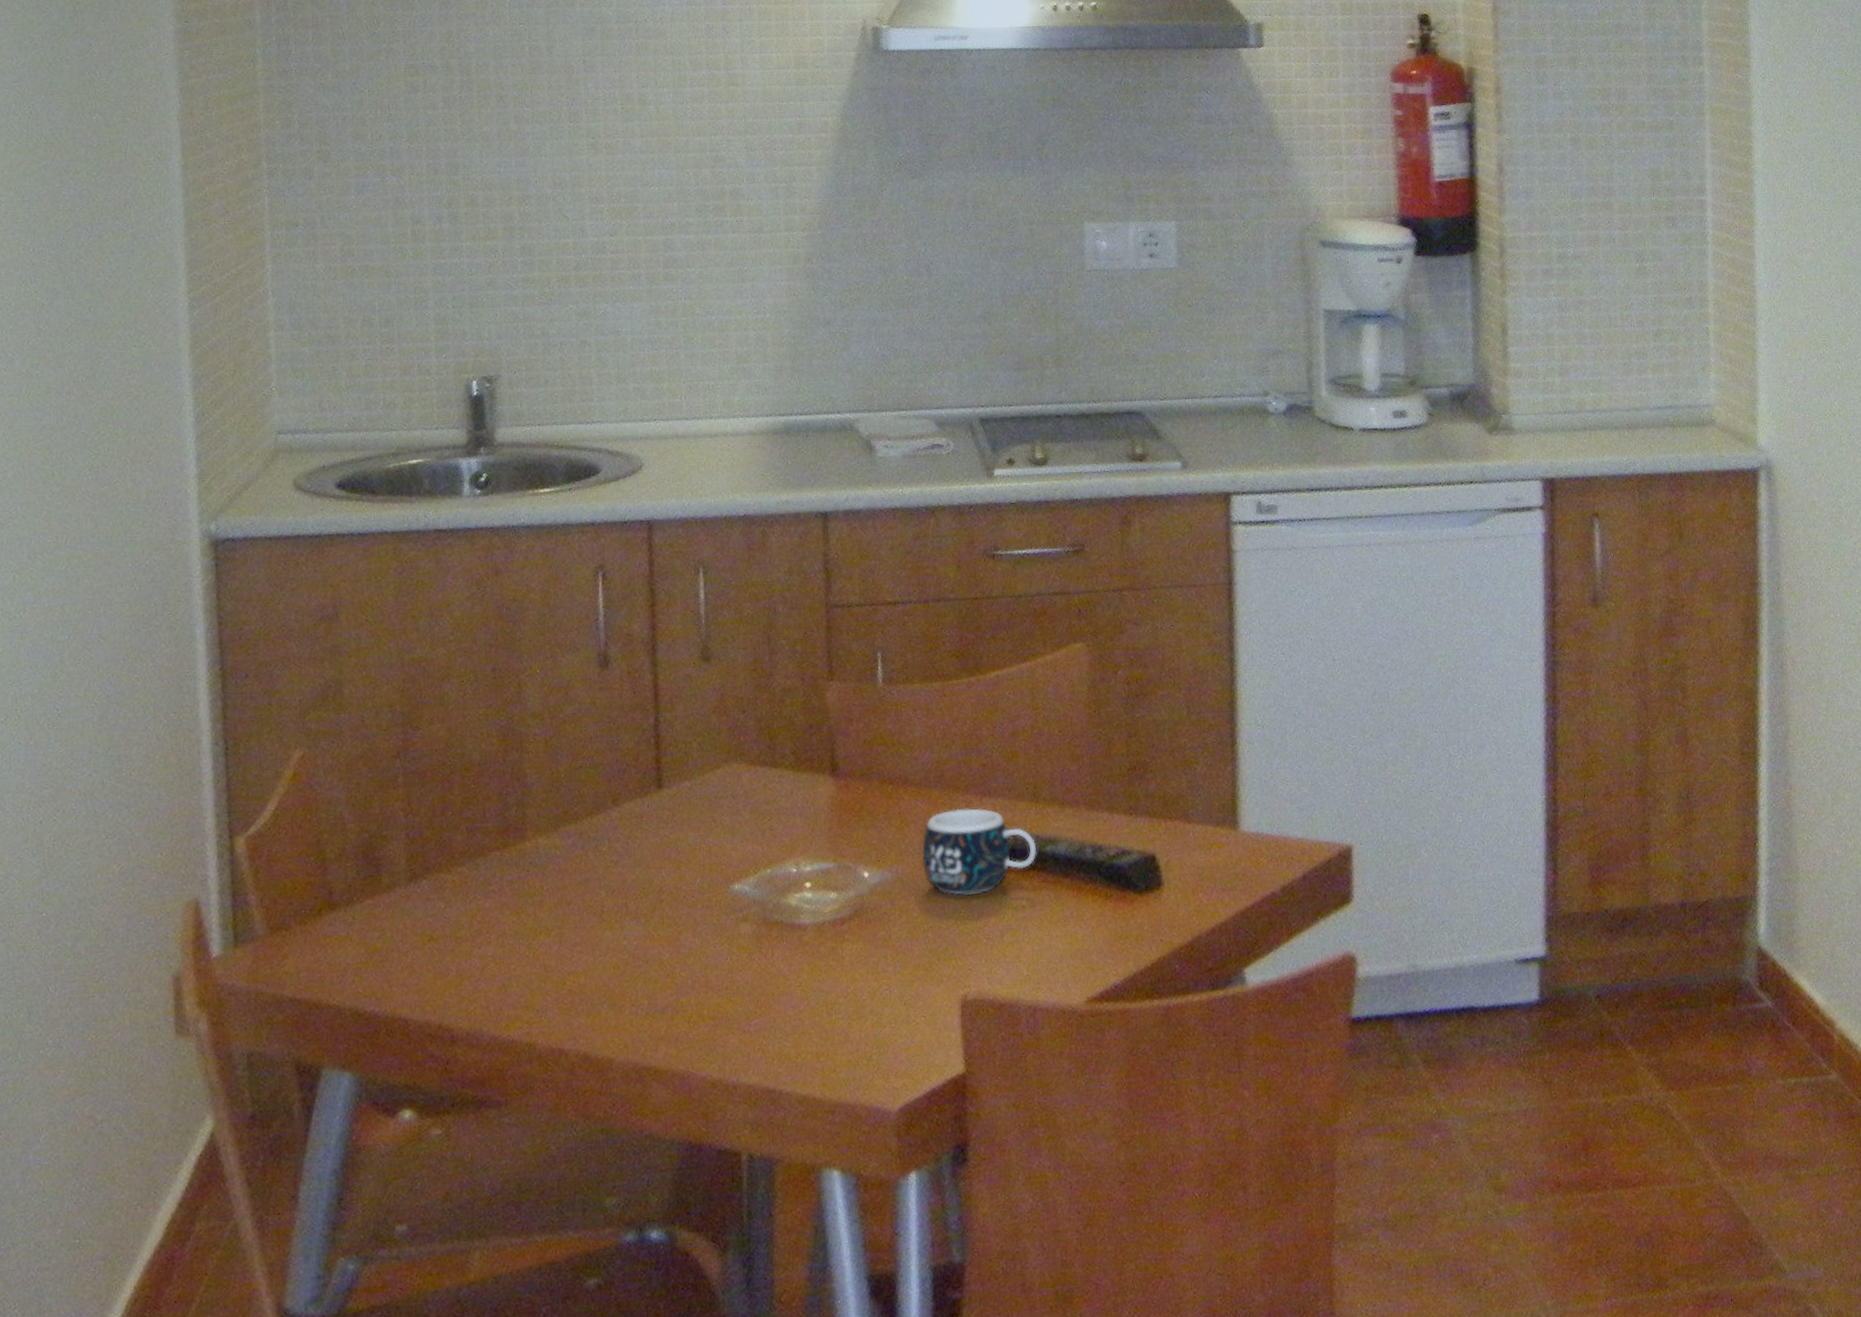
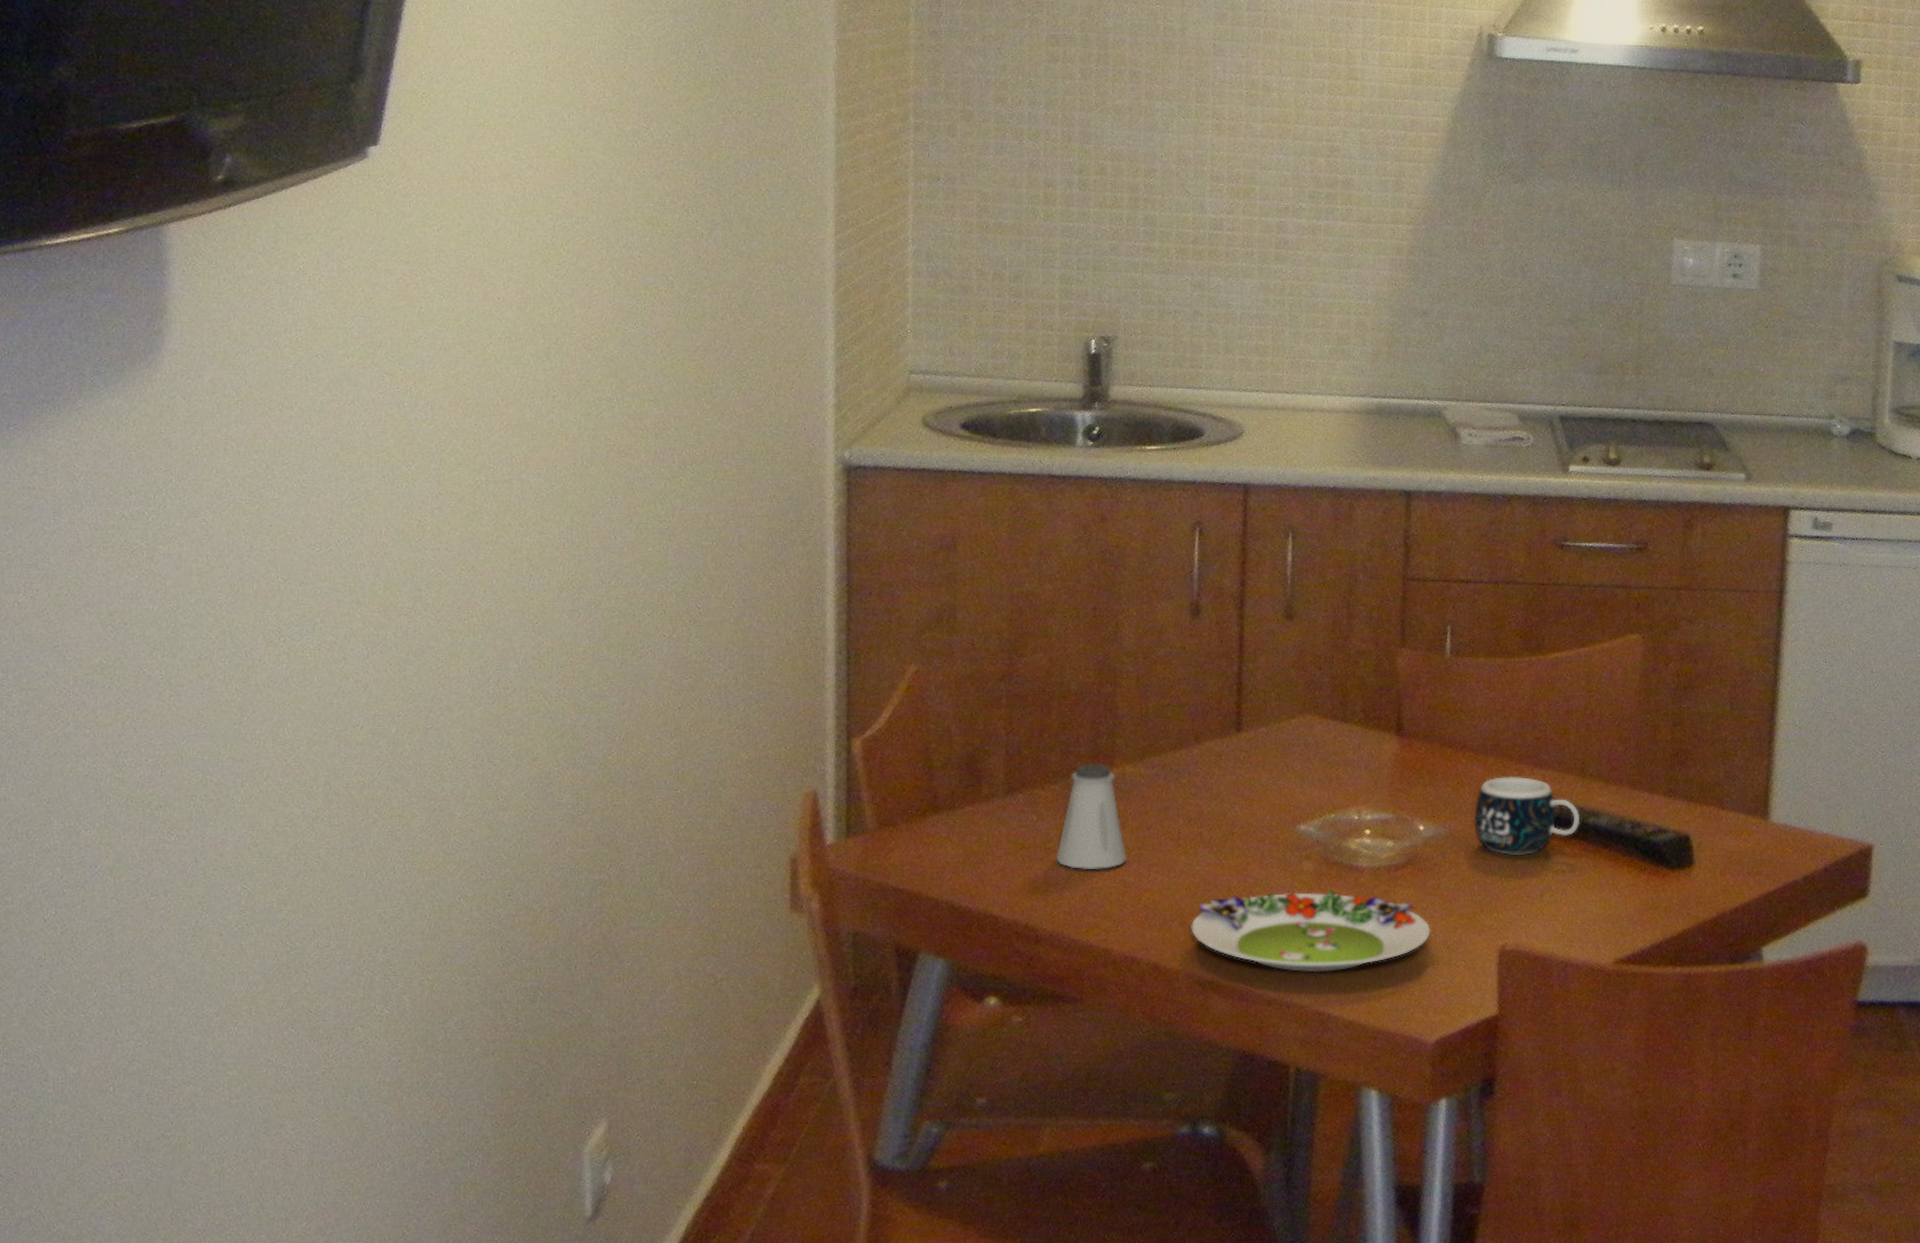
saltshaker: none [467,838,547,958] -> present [1055,763,1128,870]
salad plate: none [622,950,885,1048] -> present [1191,887,1431,973]

